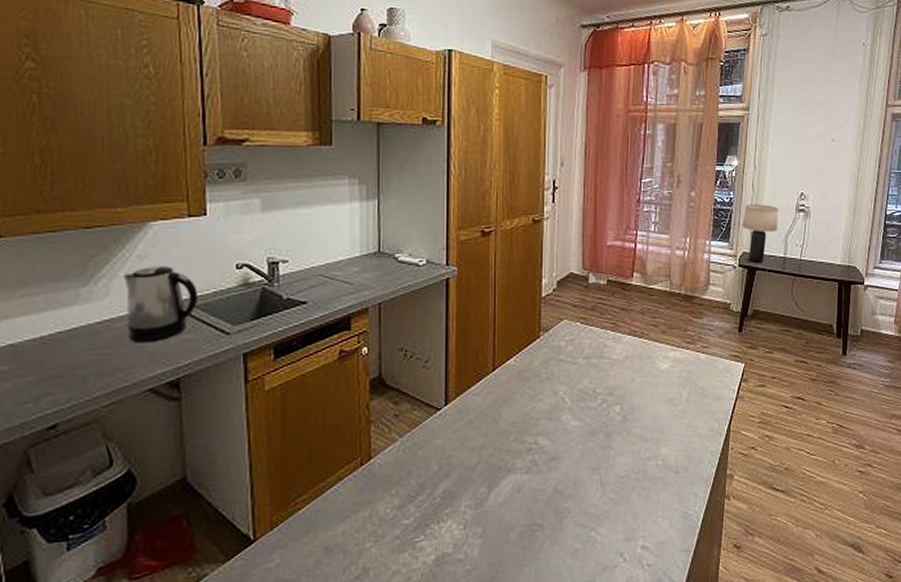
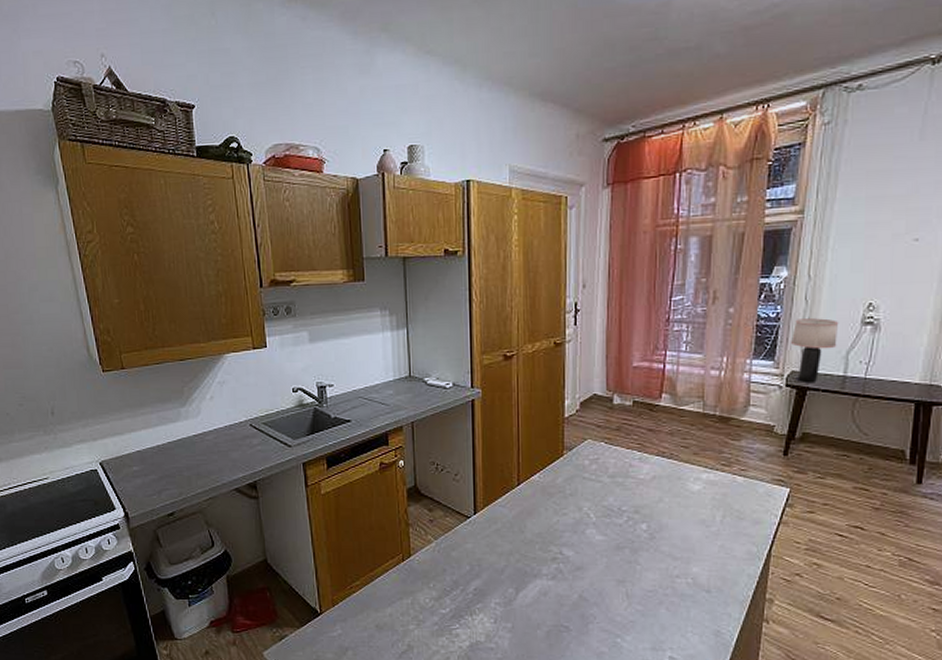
kettle: present [123,265,199,343] -> none [209,389,266,452]

